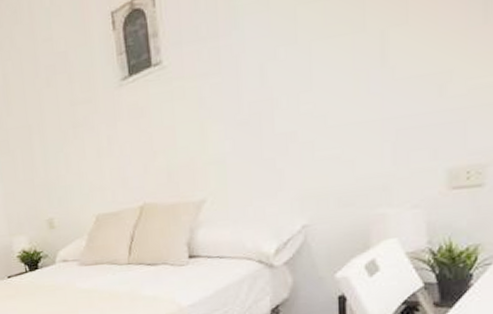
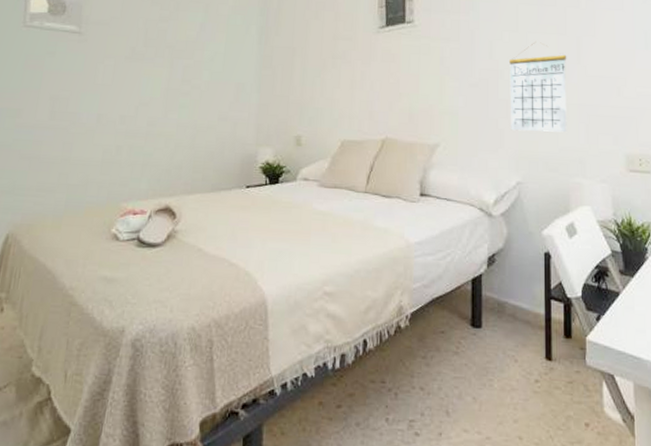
calendar: none [286,53,367,168] -> present [508,43,567,133]

